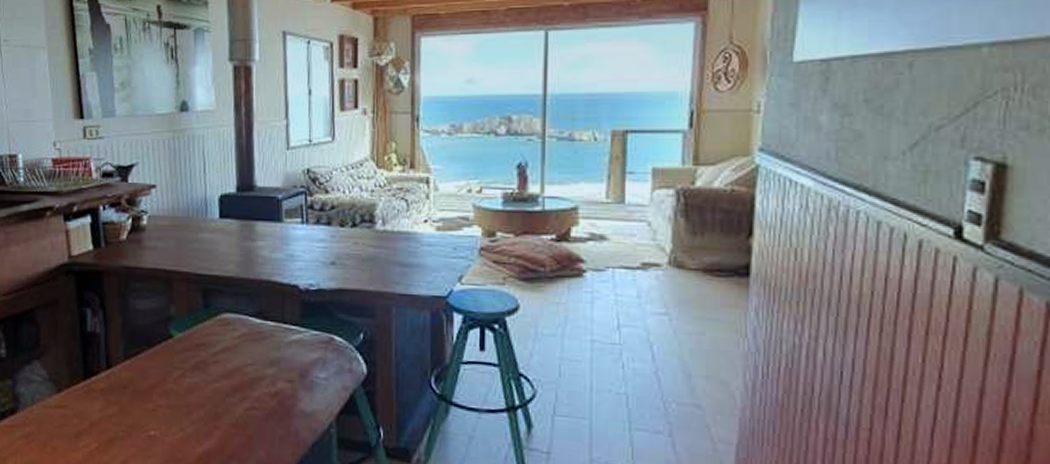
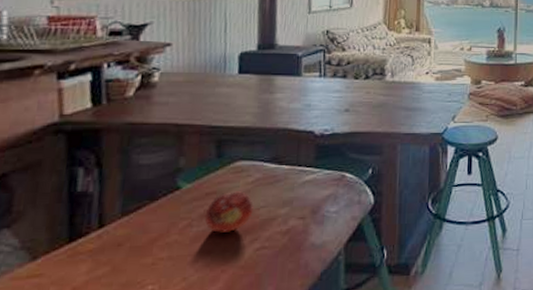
fruit: none [196,345,242,387] -> present [204,191,255,233]

